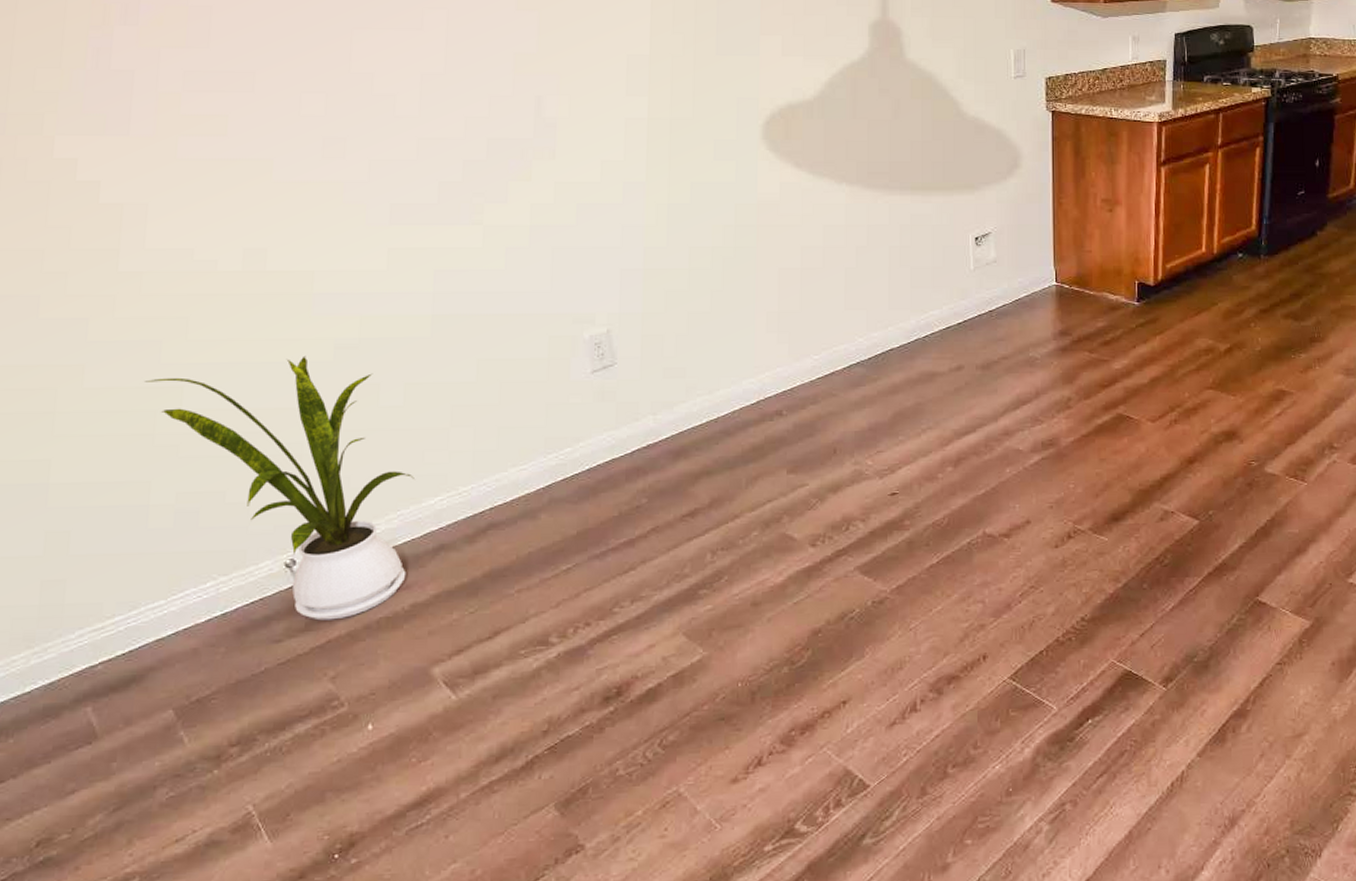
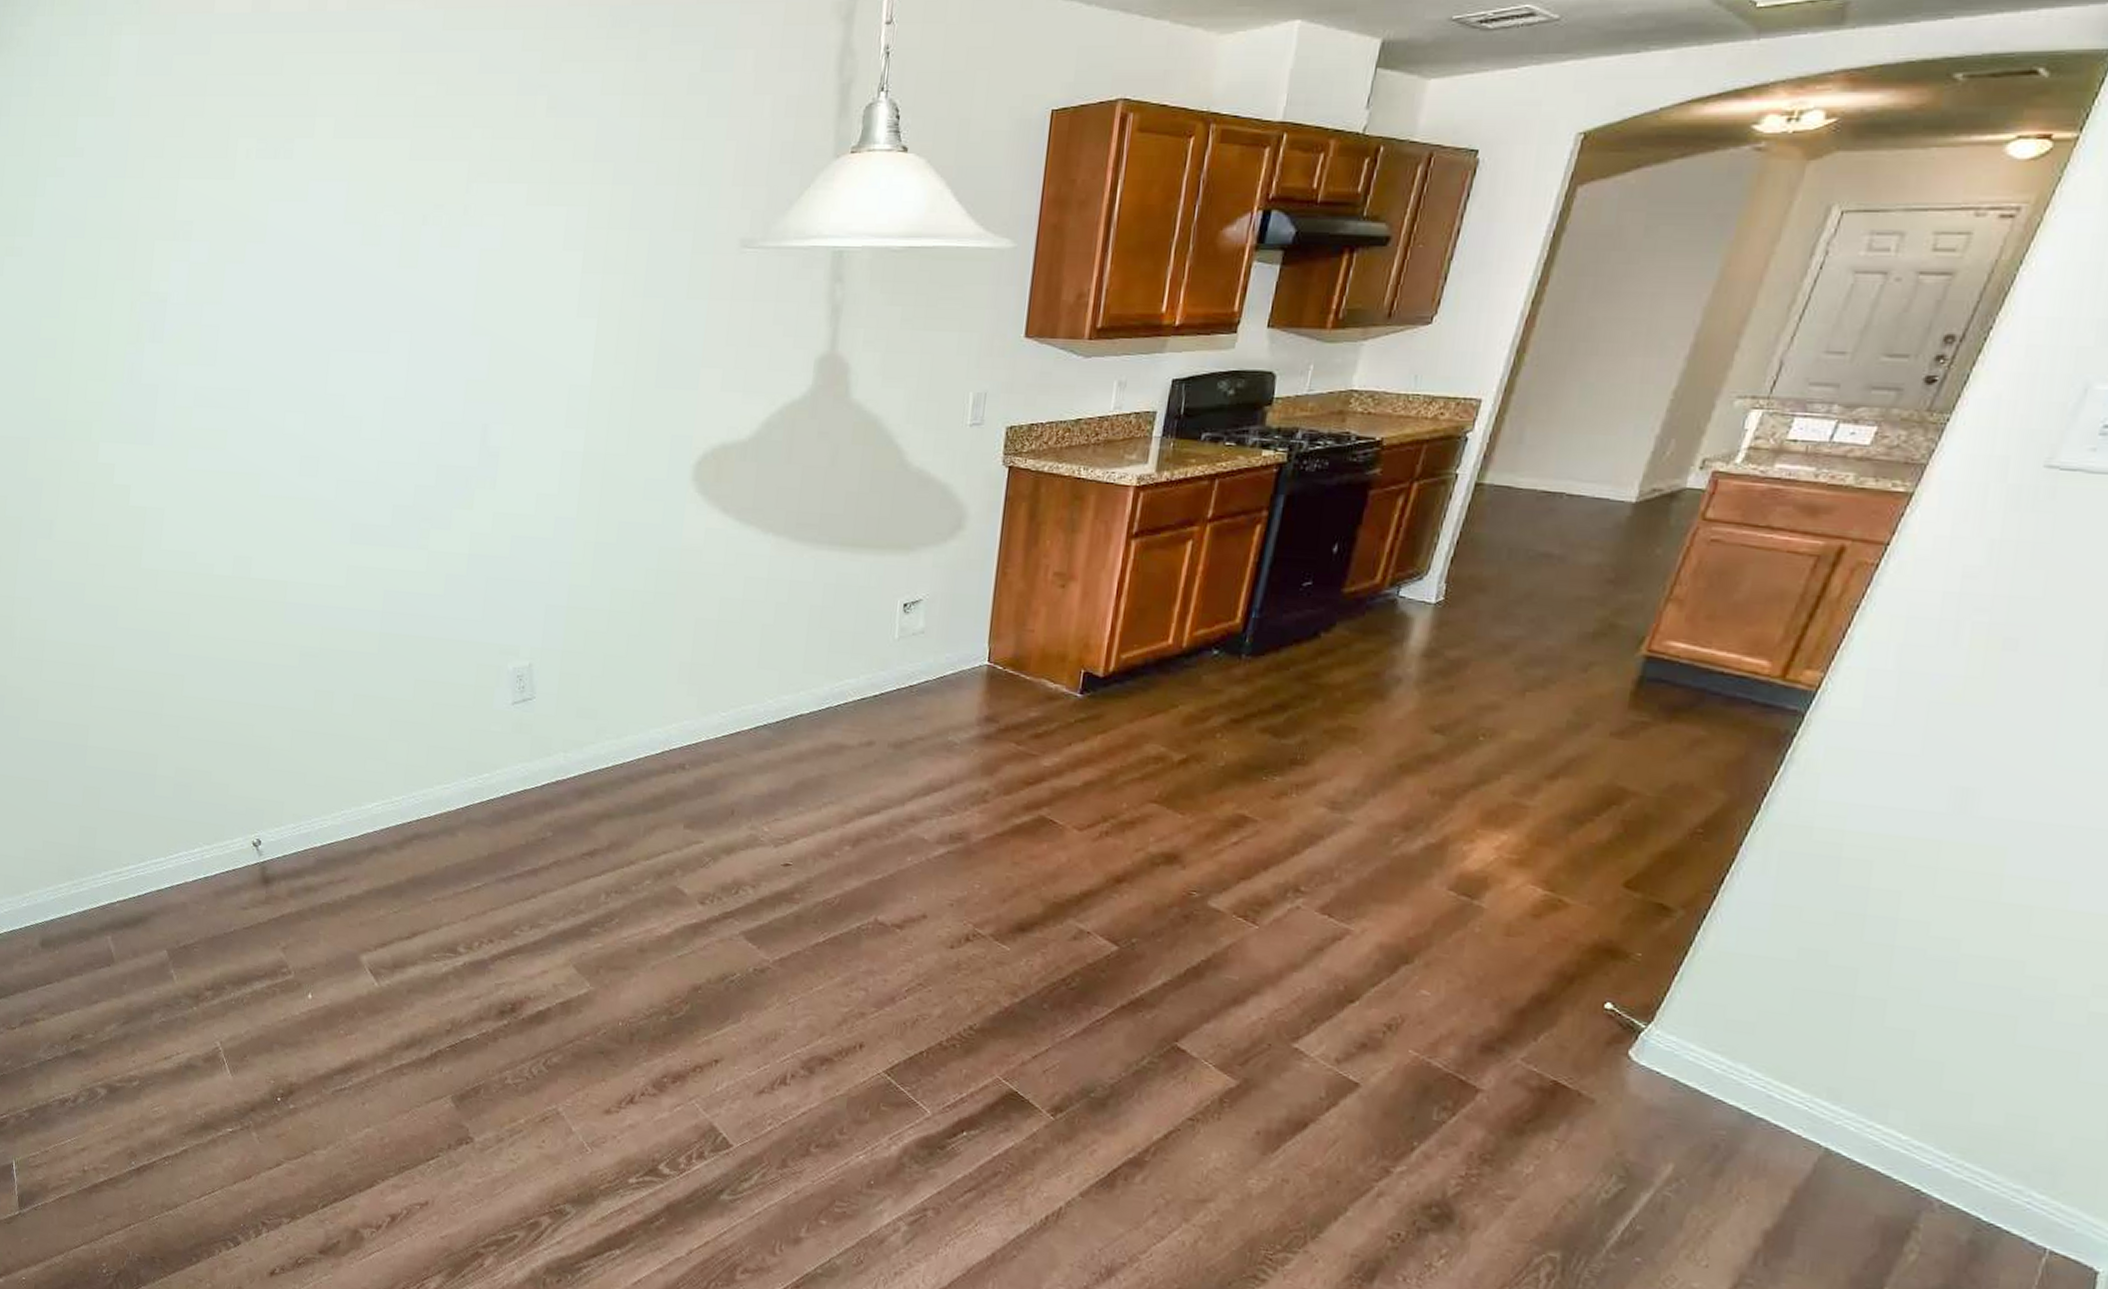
house plant: present [145,355,414,621] -> none [157,659,357,898]

